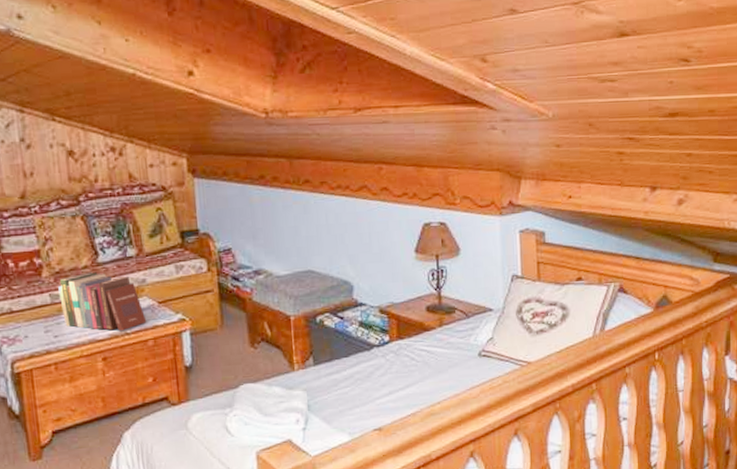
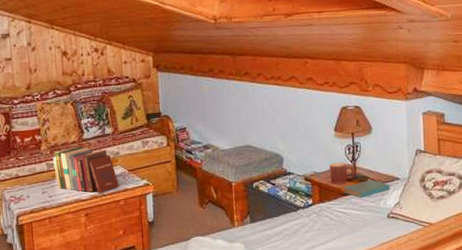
mug: none [408,290,440,317] -> present [329,162,355,184]
book: none [427,311,481,334] -> present [344,179,390,199]

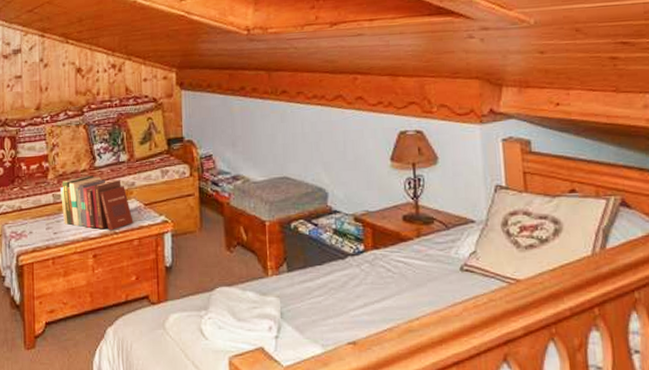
mug: present [329,162,355,184] -> none [384,199,417,227]
book: present [344,179,390,199] -> none [403,221,462,246]

